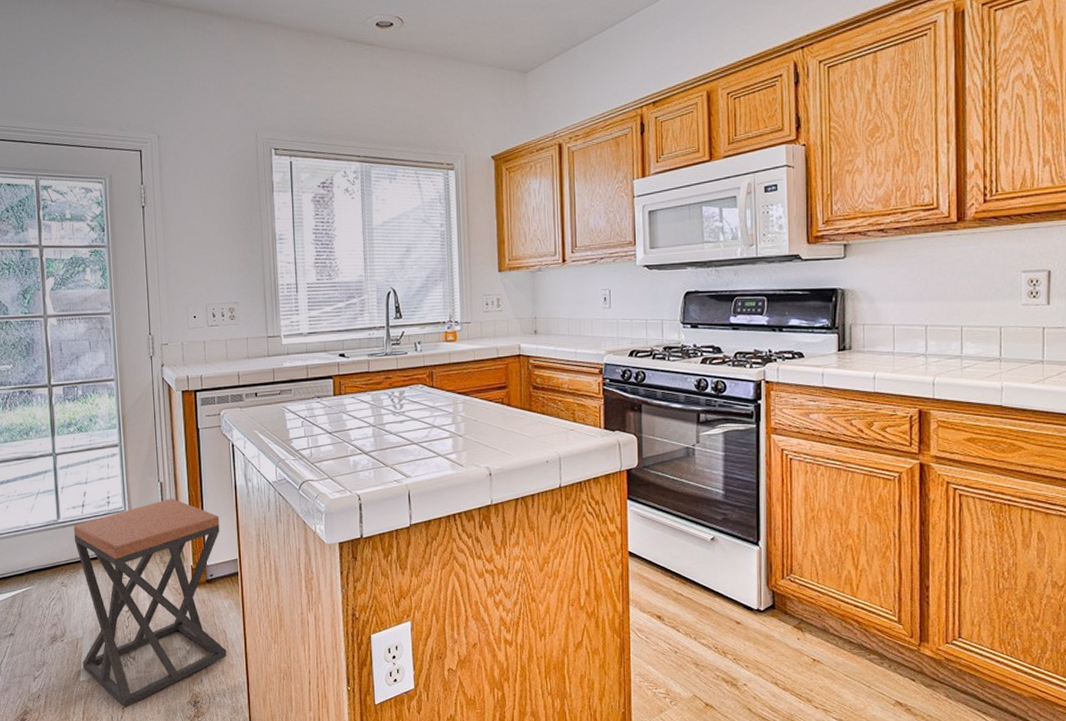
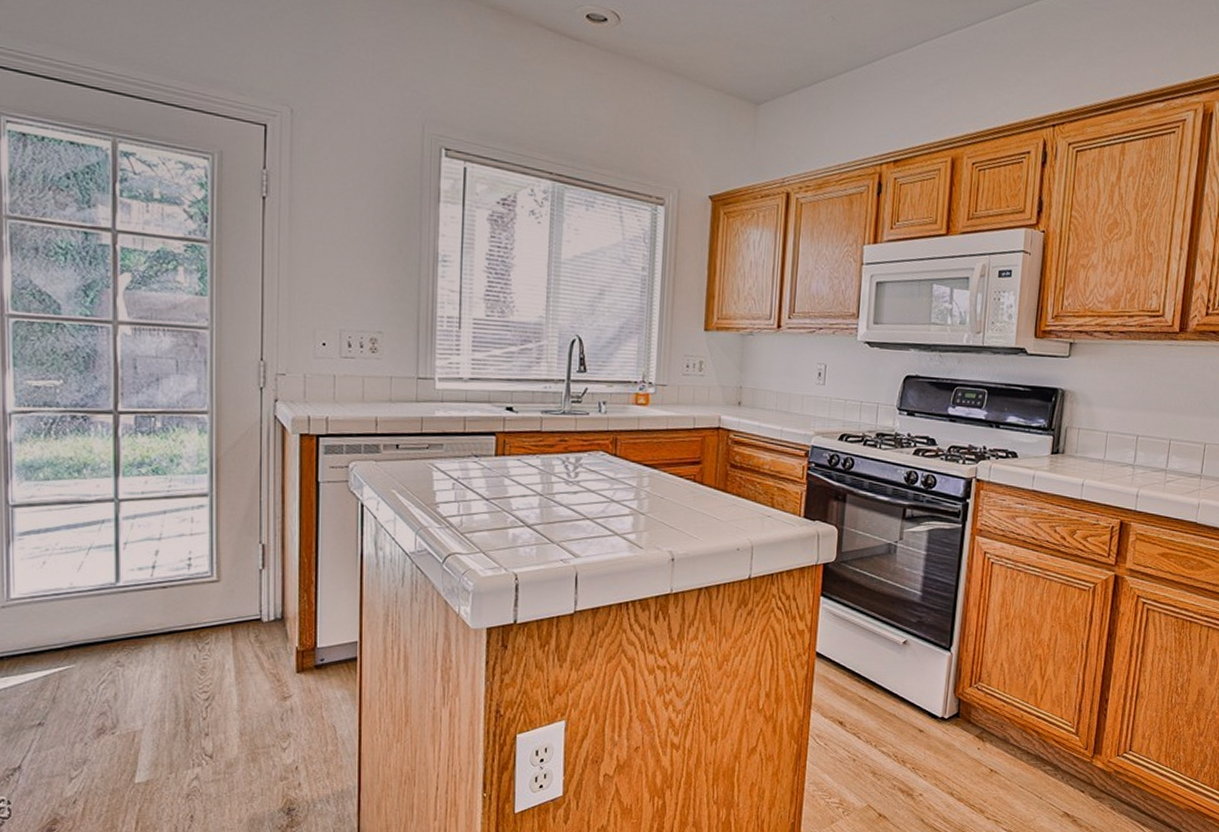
stool: present [73,498,227,708] -> none [138,564,338,817]

